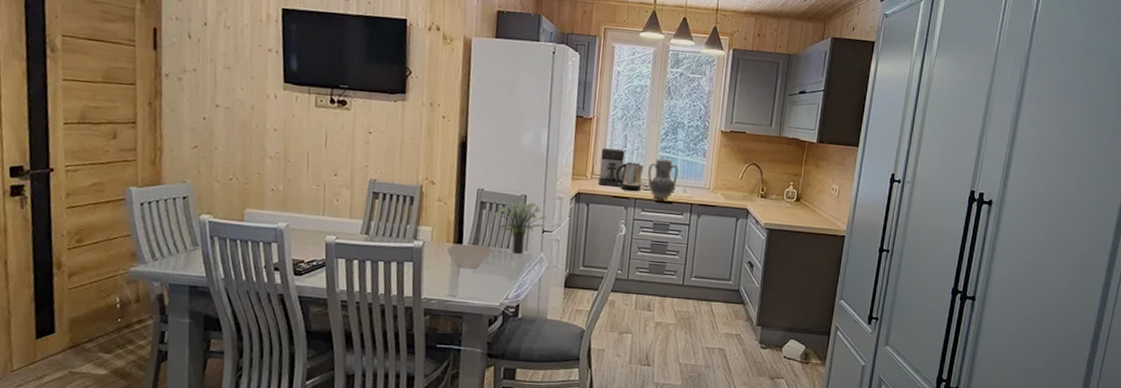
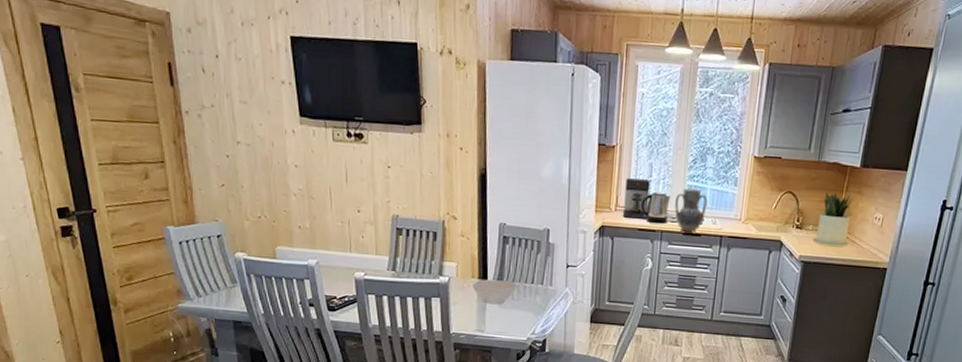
flower arrangement: present [495,199,546,255] -> none [518,233,570,290]
planter: none [776,164,812,216] -> present [812,192,853,248]

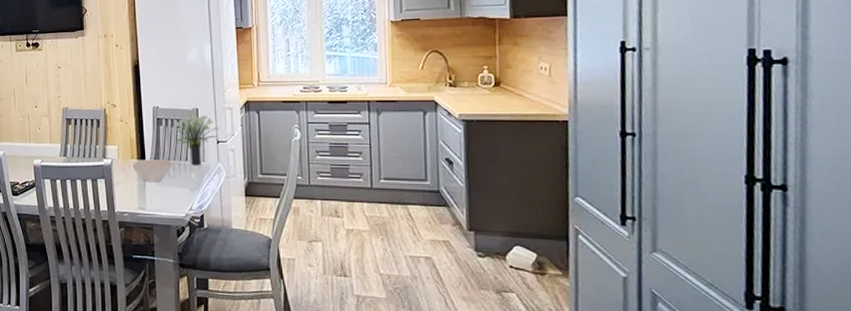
flower arrangement: none [518,233,570,290] -> present [171,113,219,166]
coffee maker: present [622,178,650,221] -> none [265,53,291,93]
kettle: present [640,191,671,225] -> none [282,64,311,95]
ceramic jug: present [675,188,708,232] -> none [316,58,349,100]
planter: present [812,192,853,248] -> none [470,46,514,102]

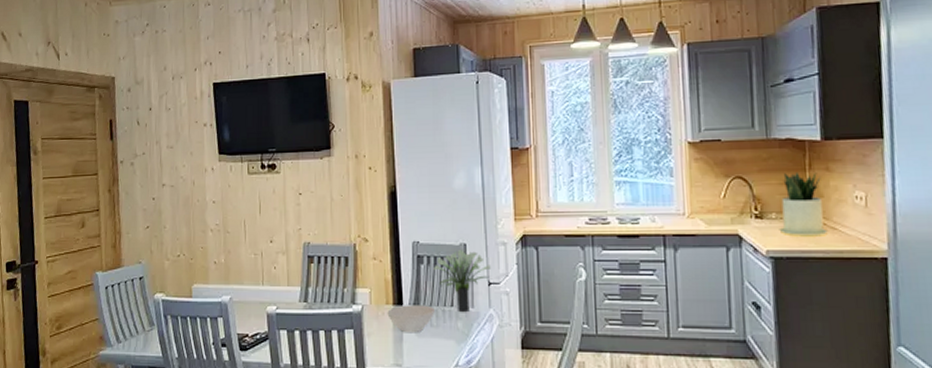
planter: none [470,46,514,102] -> present [779,171,828,237]

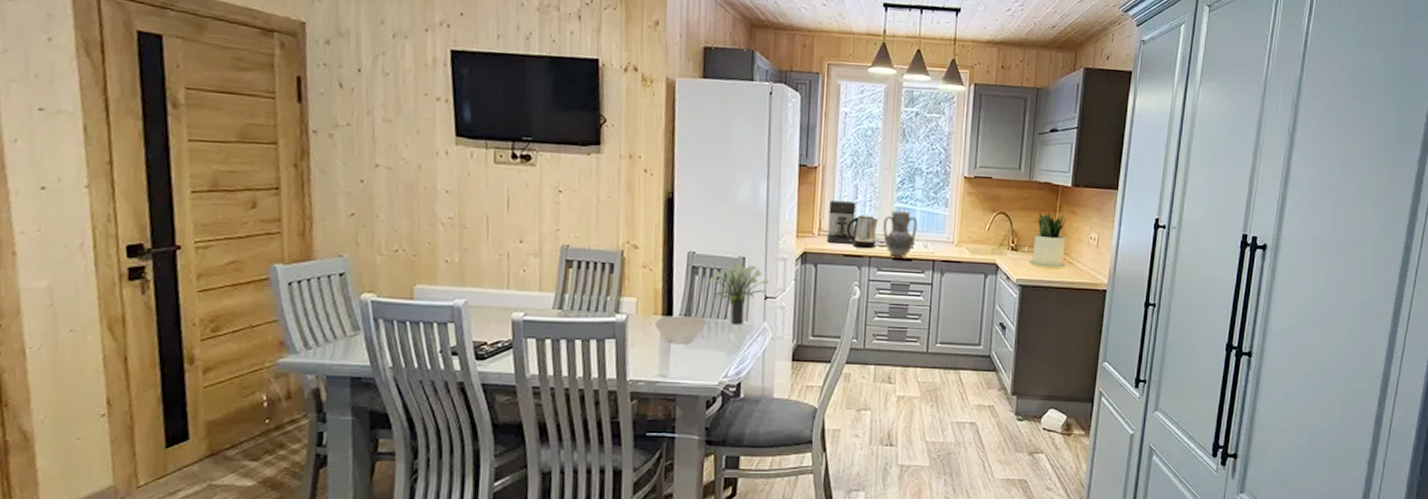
coffee maker: none [545,179,575,225] -> present [826,200,856,245]
kettle: none [564,192,598,228] -> present [846,214,878,249]
ceramic jug: none [603,185,642,234] -> present [883,210,918,257]

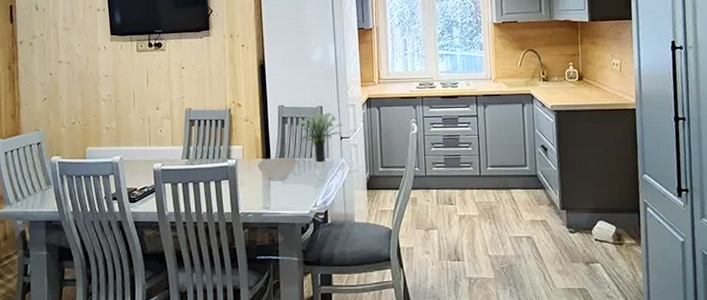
coffee maker: present [826,200,856,245] -> none [385,52,409,90]
kettle: present [846,214,878,249] -> none [400,62,426,91]
ceramic jug: present [883,210,918,257] -> none [430,57,459,95]
planter: present [1028,212,1067,270] -> none [560,45,594,95]

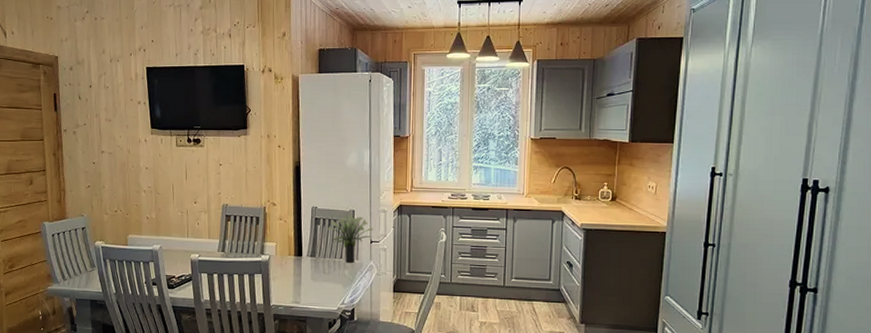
bowl: present [257,157,297,181] -> none [289,256,327,279]

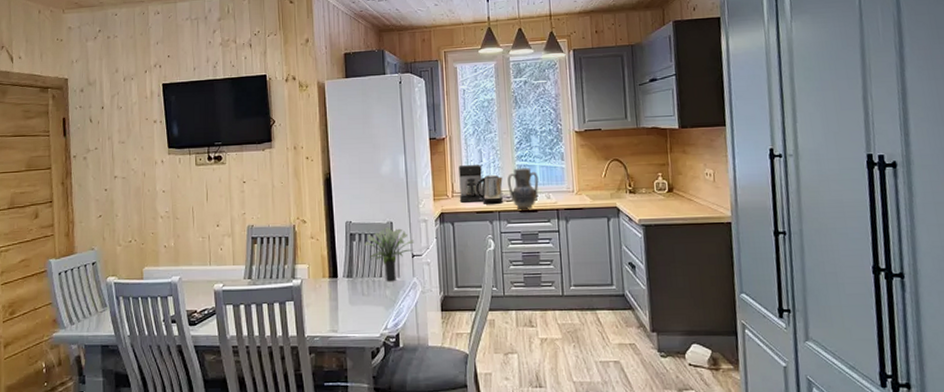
coffee maker: none [417,162,441,199] -> present [459,164,485,204]
kettle: none [433,173,459,202] -> present [475,174,503,205]
ceramic jug: none [463,169,492,207] -> present [508,168,539,209]

